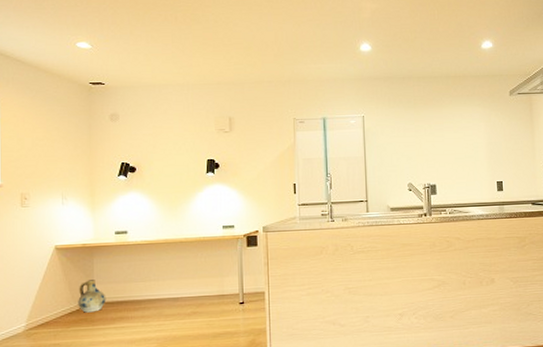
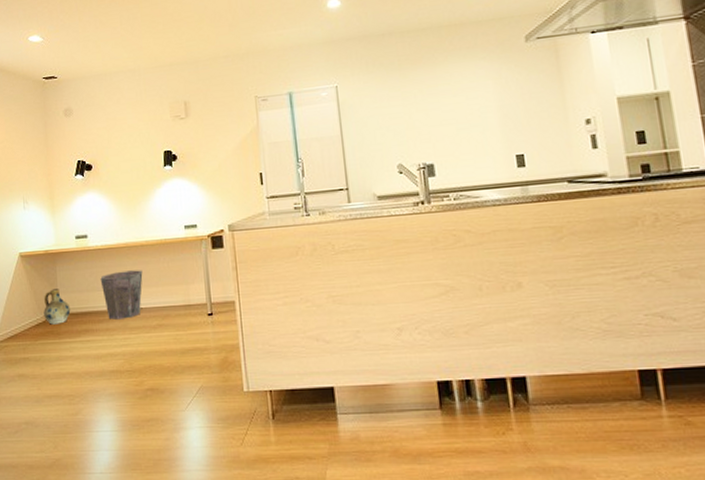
waste bin: none [138,263,180,308] -> present [100,270,143,320]

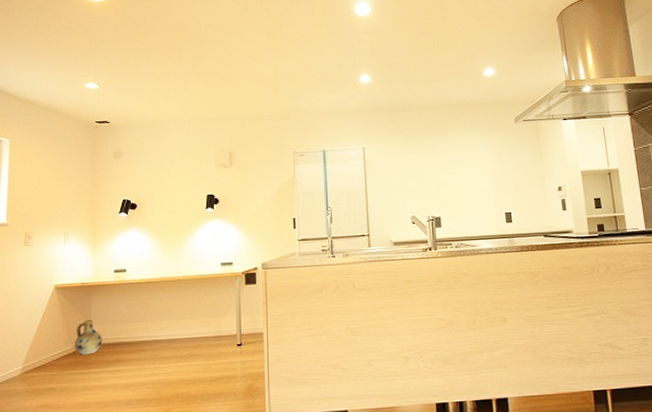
waste bin: present [100,270,143,320] -> none [135,303,178,350]

